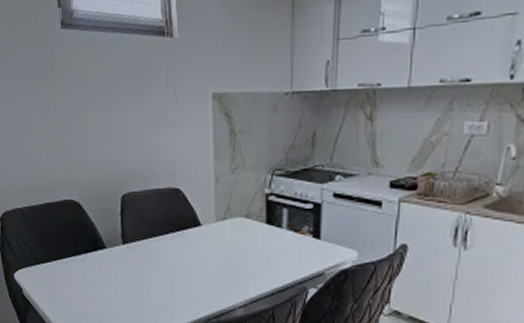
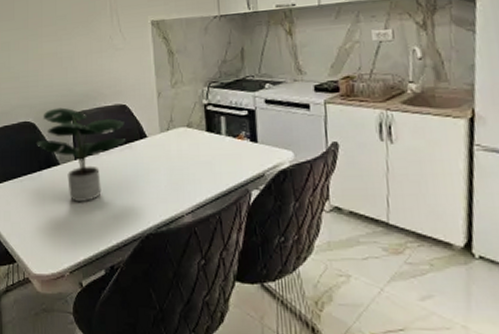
potted plant: none [82,187,177,288] -> present [37,107,125,202]

